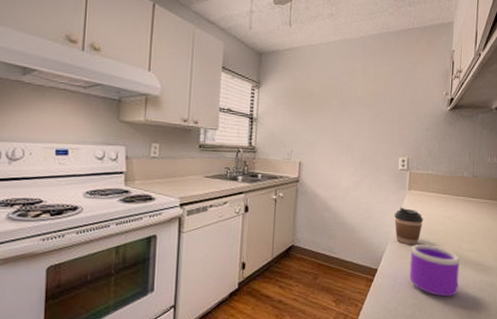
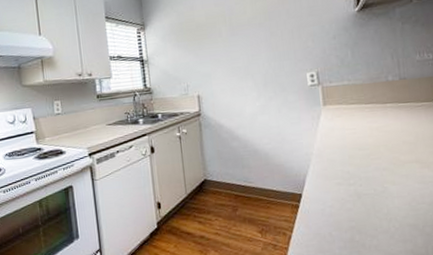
coffee cup: present [394,207,424,246] -> none [311,125,347,165]
mug: present [409,244,460,297] -> none [337,161,403,216]

